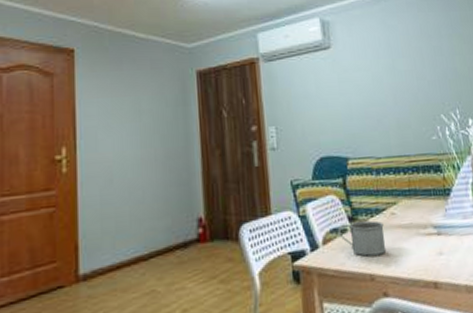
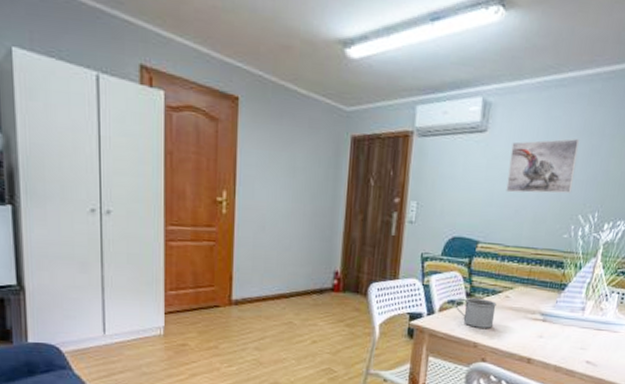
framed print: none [357,42,427,103] -> present [506,138,580,194]

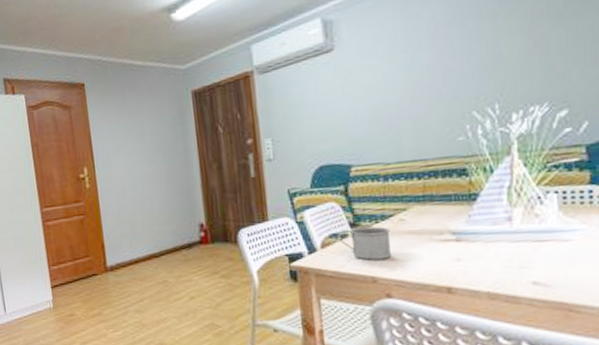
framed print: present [506,138,580,194] -> none [366,28,456,107]

